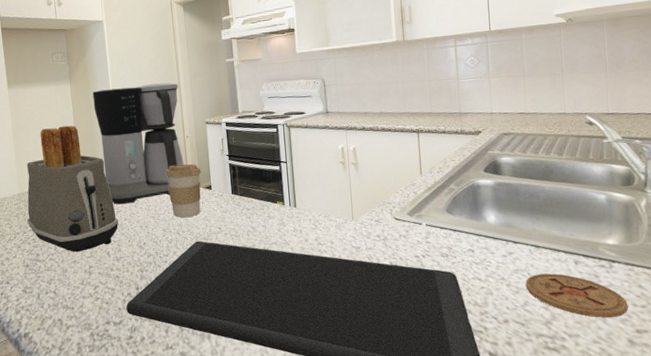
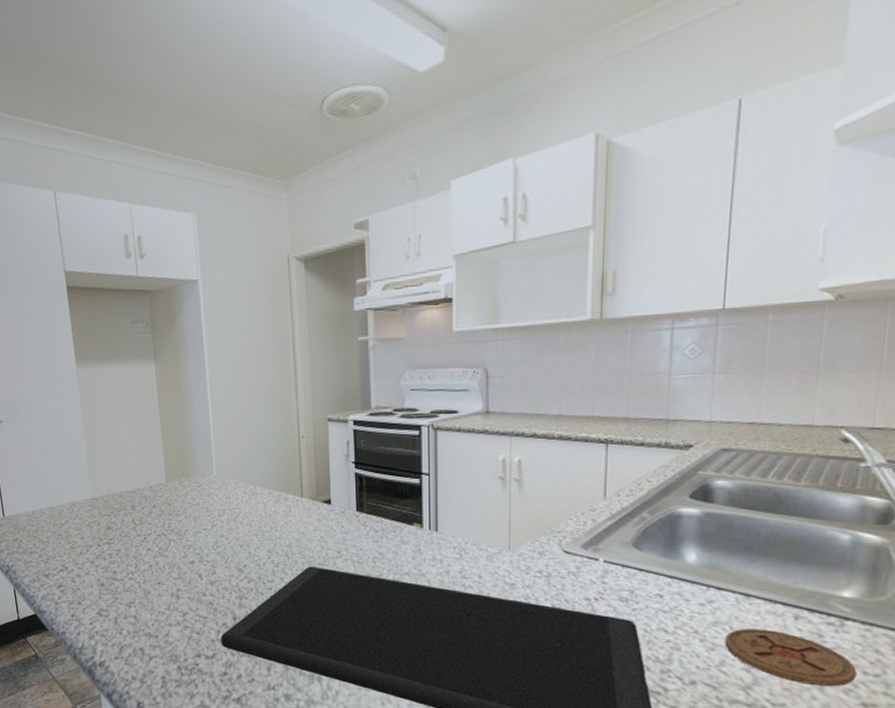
toaster: present [26,125,119,253] -> none [101,416,214,572]
coffee maker: present [92,83,184,205] -> none [183,365,298,518]
coffee cup: present [165,164,201,218] -> none [273,471,319,538]

